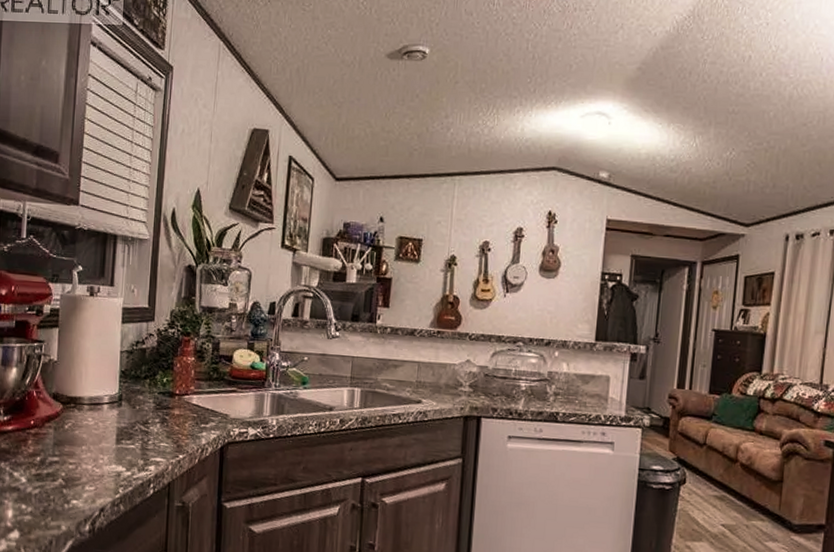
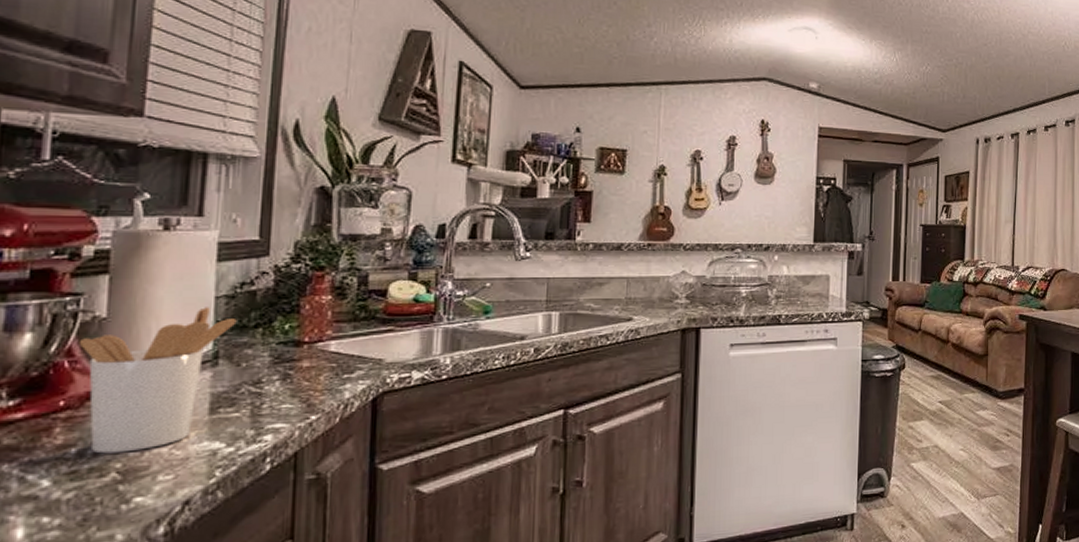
utensil holder: none [41,359,134,465] -> present [78,307,237,454]

